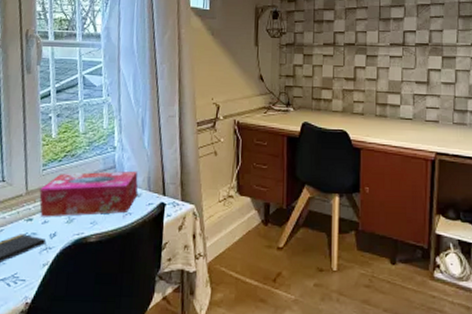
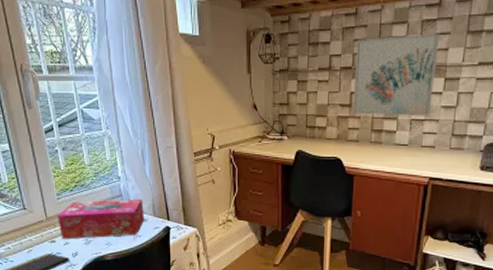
wall art: none [357,16,435,92] -> present [353,33,440,116]

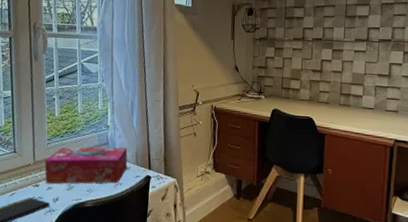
wall art: present [353,33,440,116] -> none [323,14,398,84]

